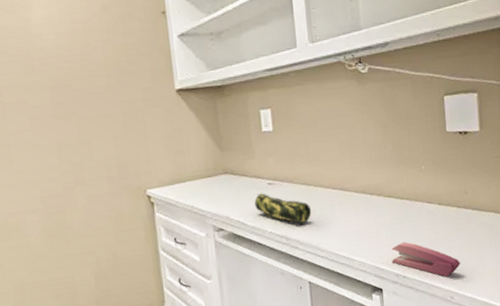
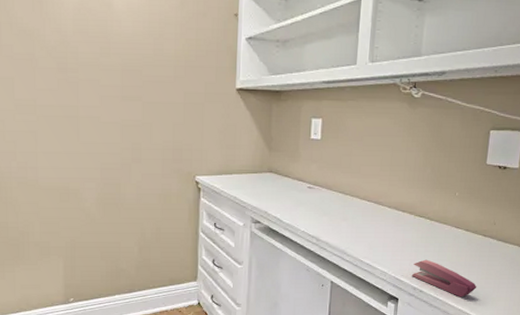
pencil case: present [254,193,312,224] -> none [292,195,345,229]

